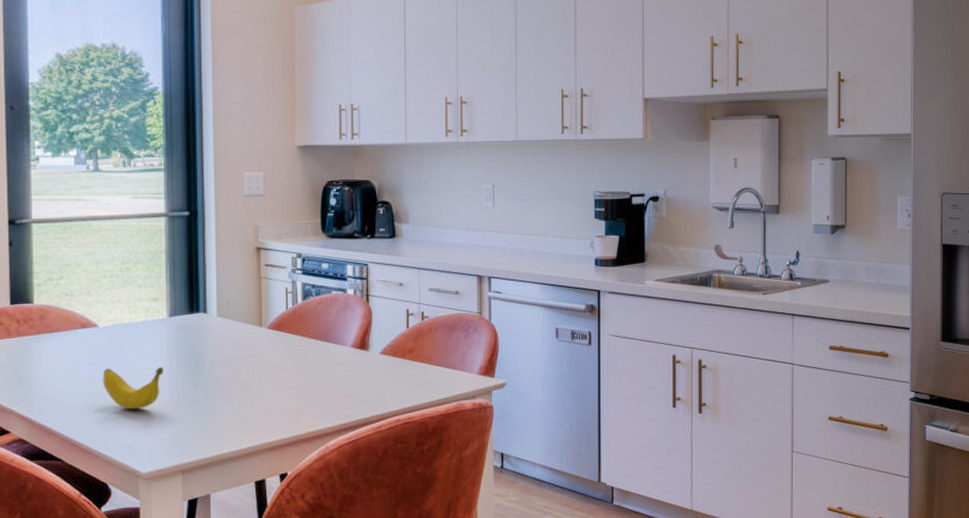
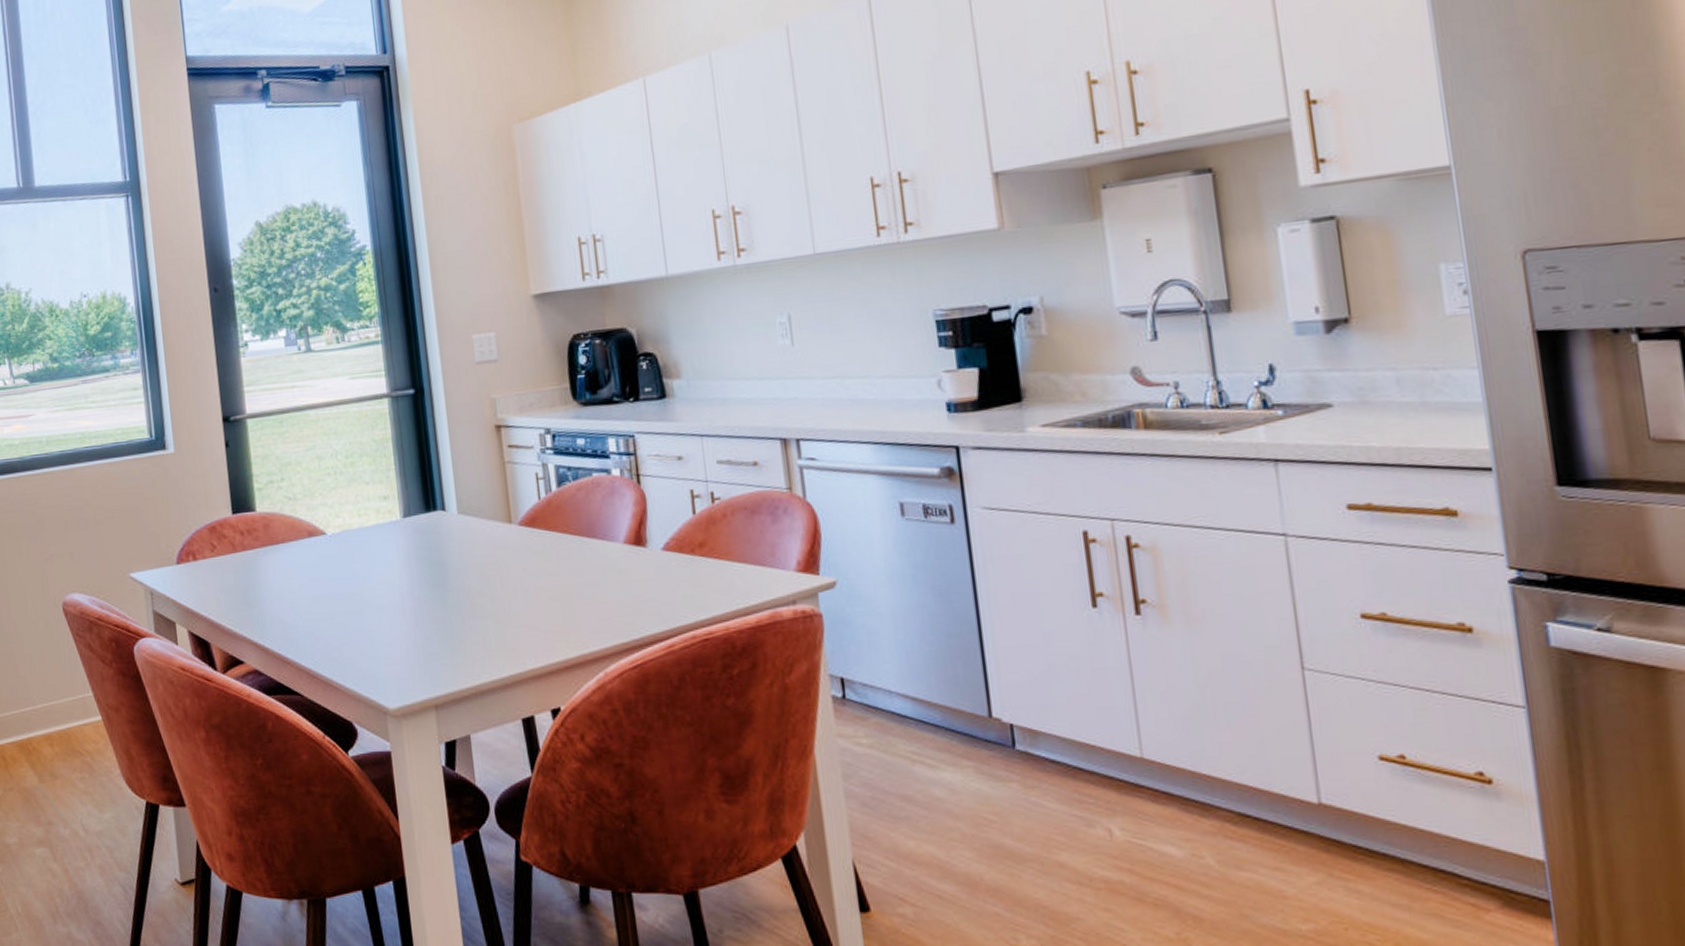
banana: present [102,366,164,410] -> none [336,578,403,633]

